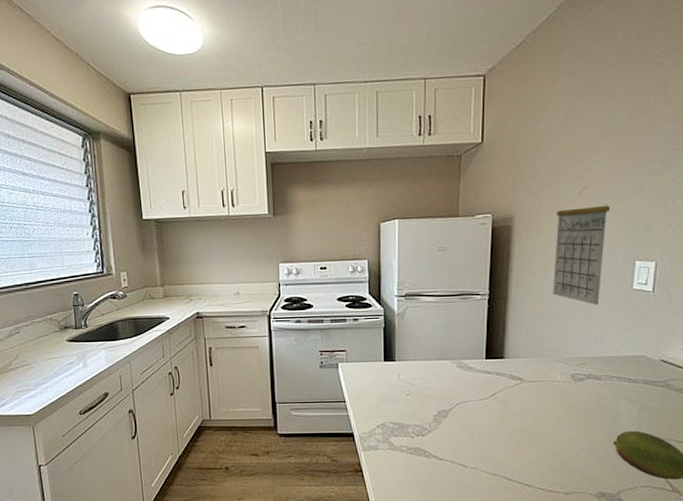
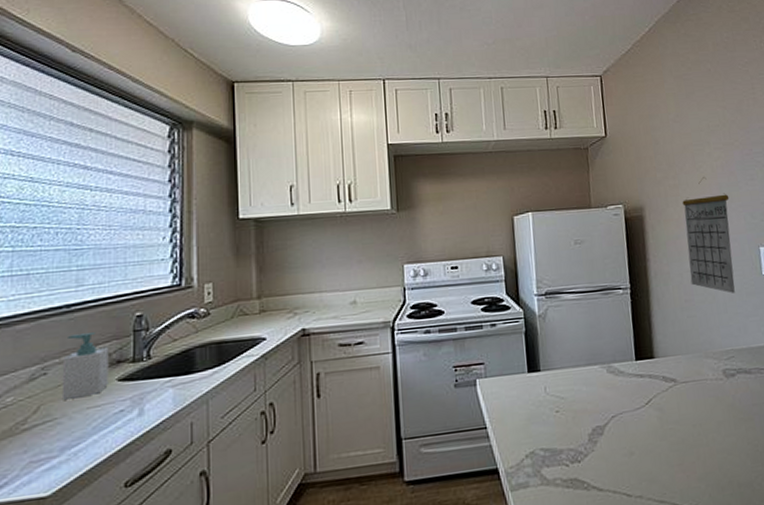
soap bottle: none [28,305,61,351] -> present [61,333,109,400]

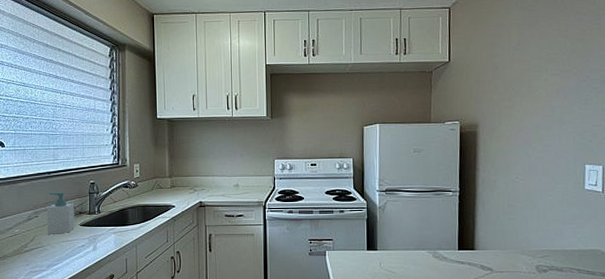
calendar: present [682,177,735,293] -> none [515,100,561,203]

